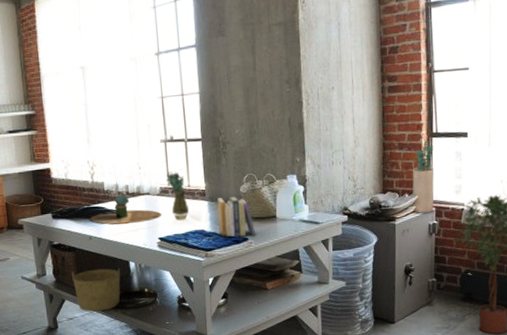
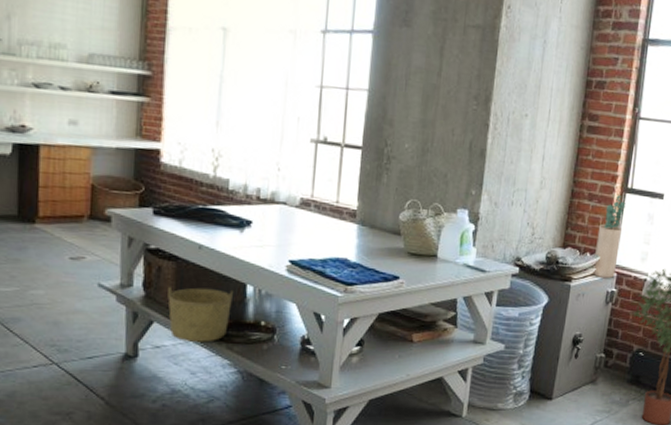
decorative tray: present [90,193,162,225] -> none [203,197,298,238]
vase: present [166,171,190,221] -> none [311,180,334,243]
books: present [217,197,256,238] -> none [365,223,410,275]

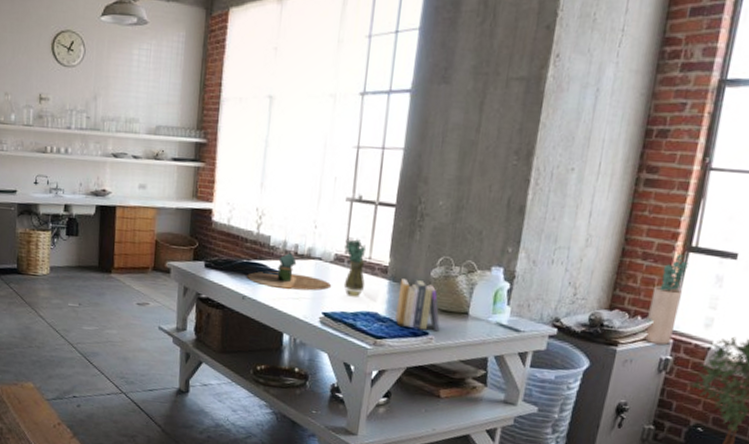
basket: present [168,287,234,342] -> none [215,332,272,384]
decorative tray: none [203,197,298,238] -> present [247,253,332,291]
vase: none [311,180,334,243] -> present [343,237,367,298]
books: none [365,223,410,275] -> present [395,279,440,332]

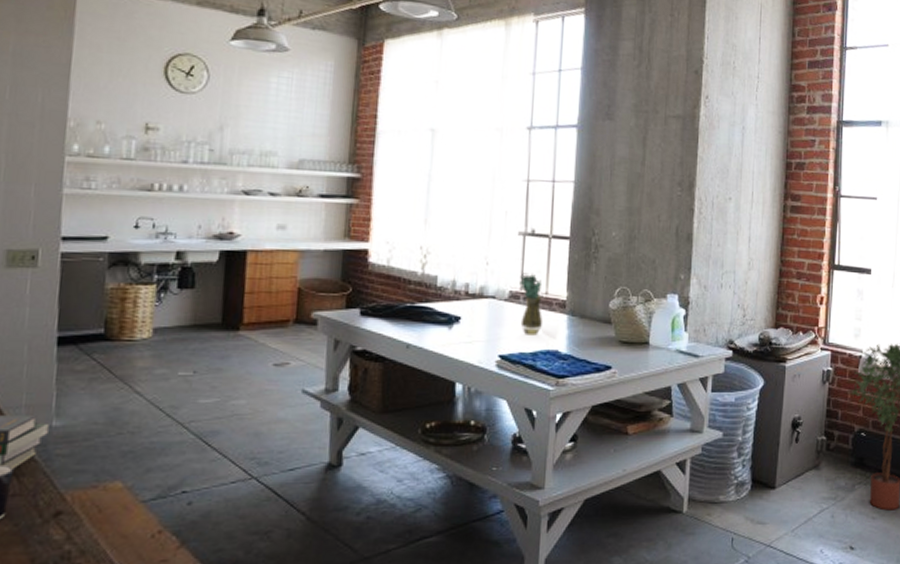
decorative tray: present [247,253,332,291] -> none [411,293,508,333]
books: present [395,279,440,332] -> none [577,312,622,365]
vase: present [643,250,688,346] -> none [806,268,834,358]

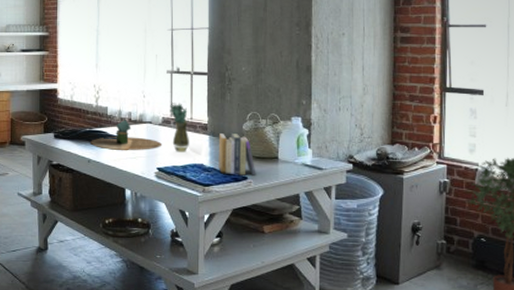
decorative tray: none [411,293,508,333] -> present [91,120,162,150]
books: none [577,312,622,365] -> present [218,133,256,176]

